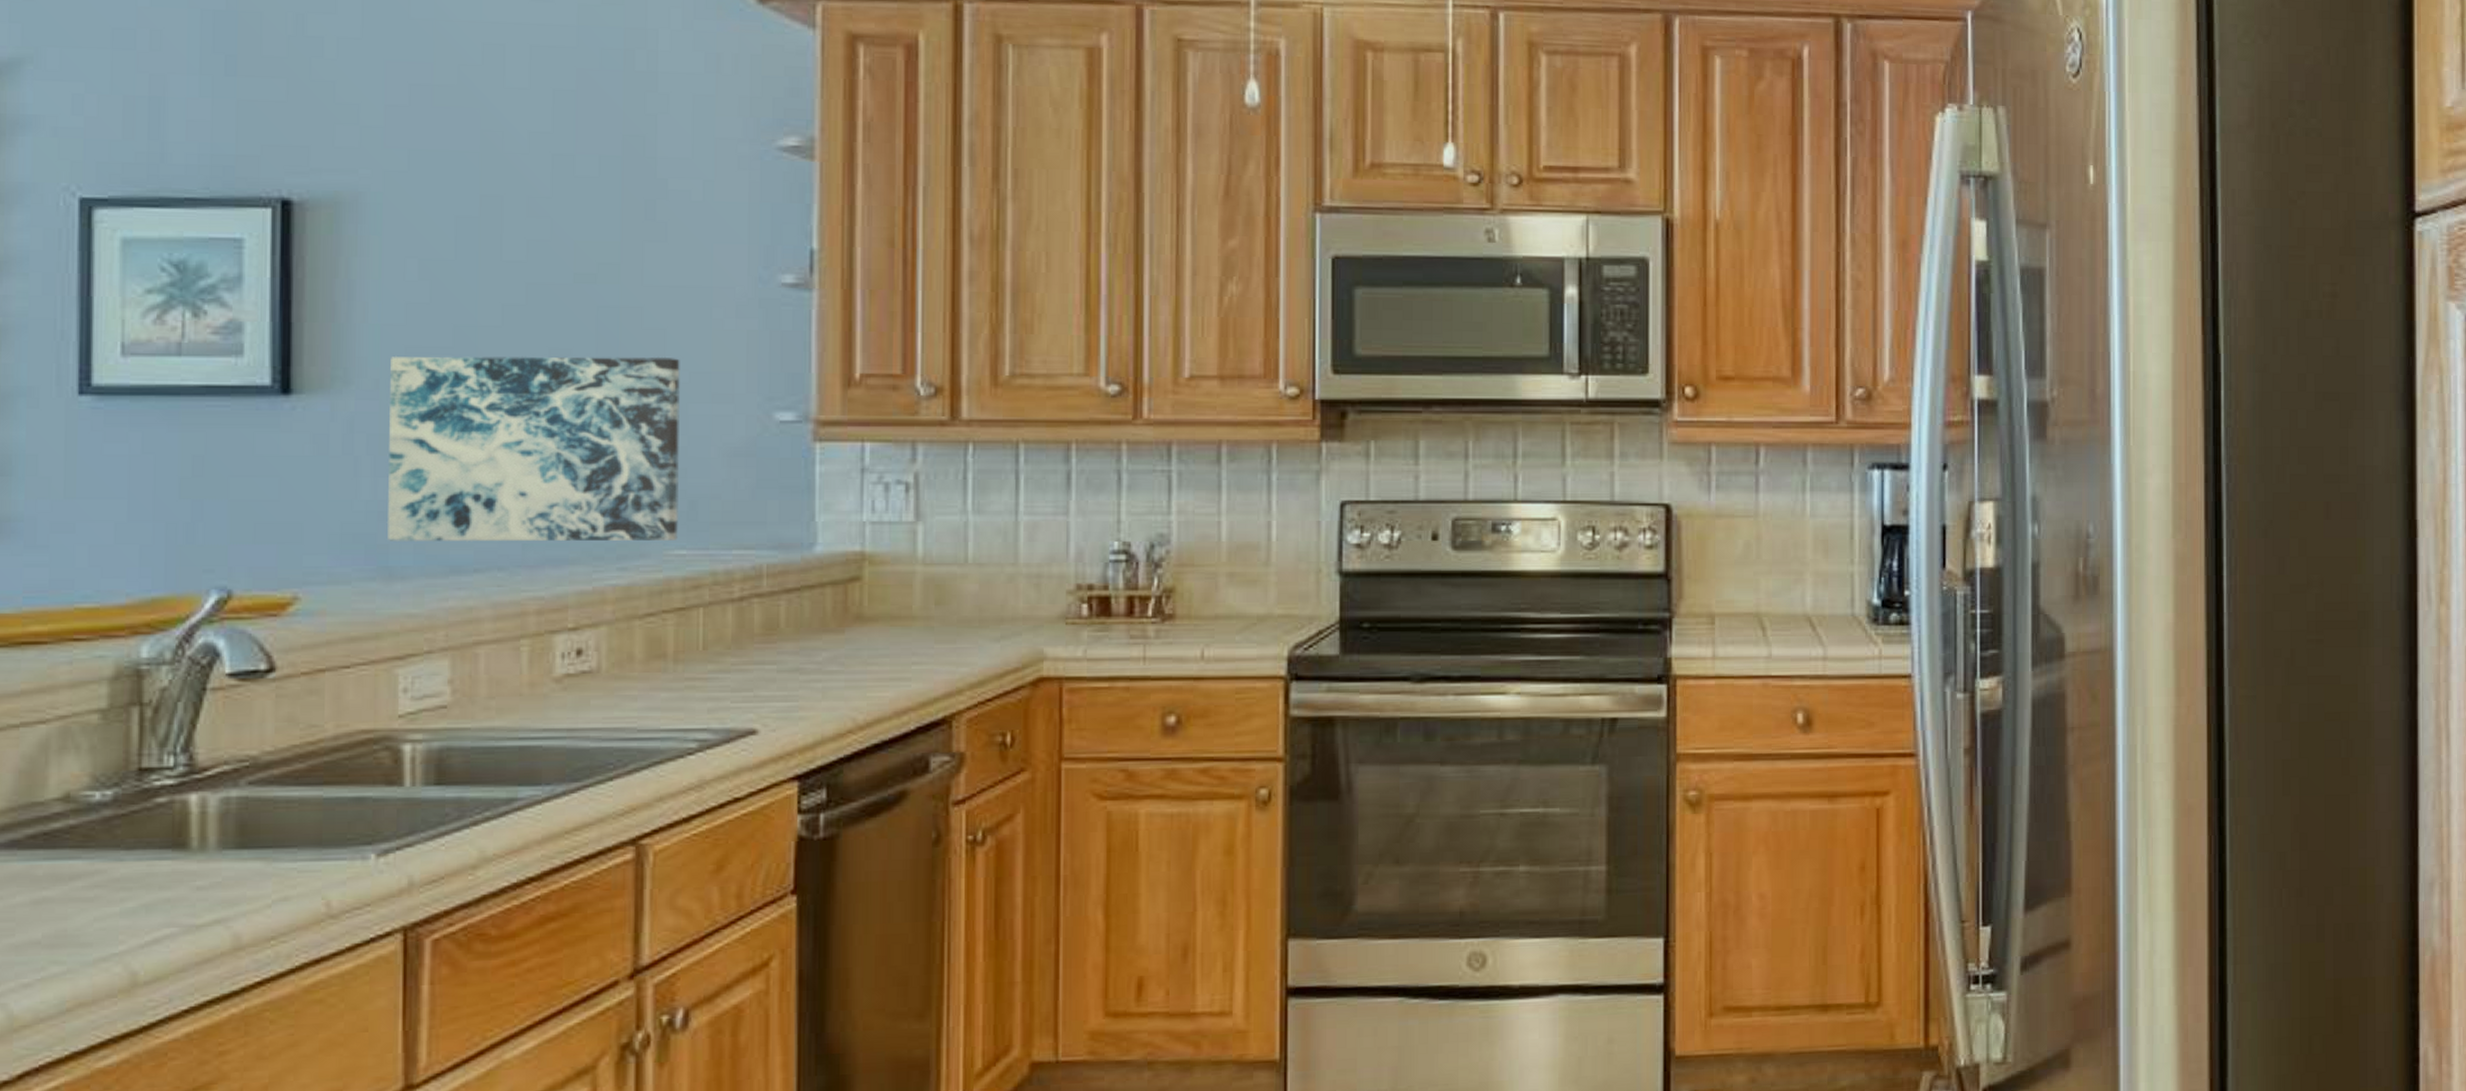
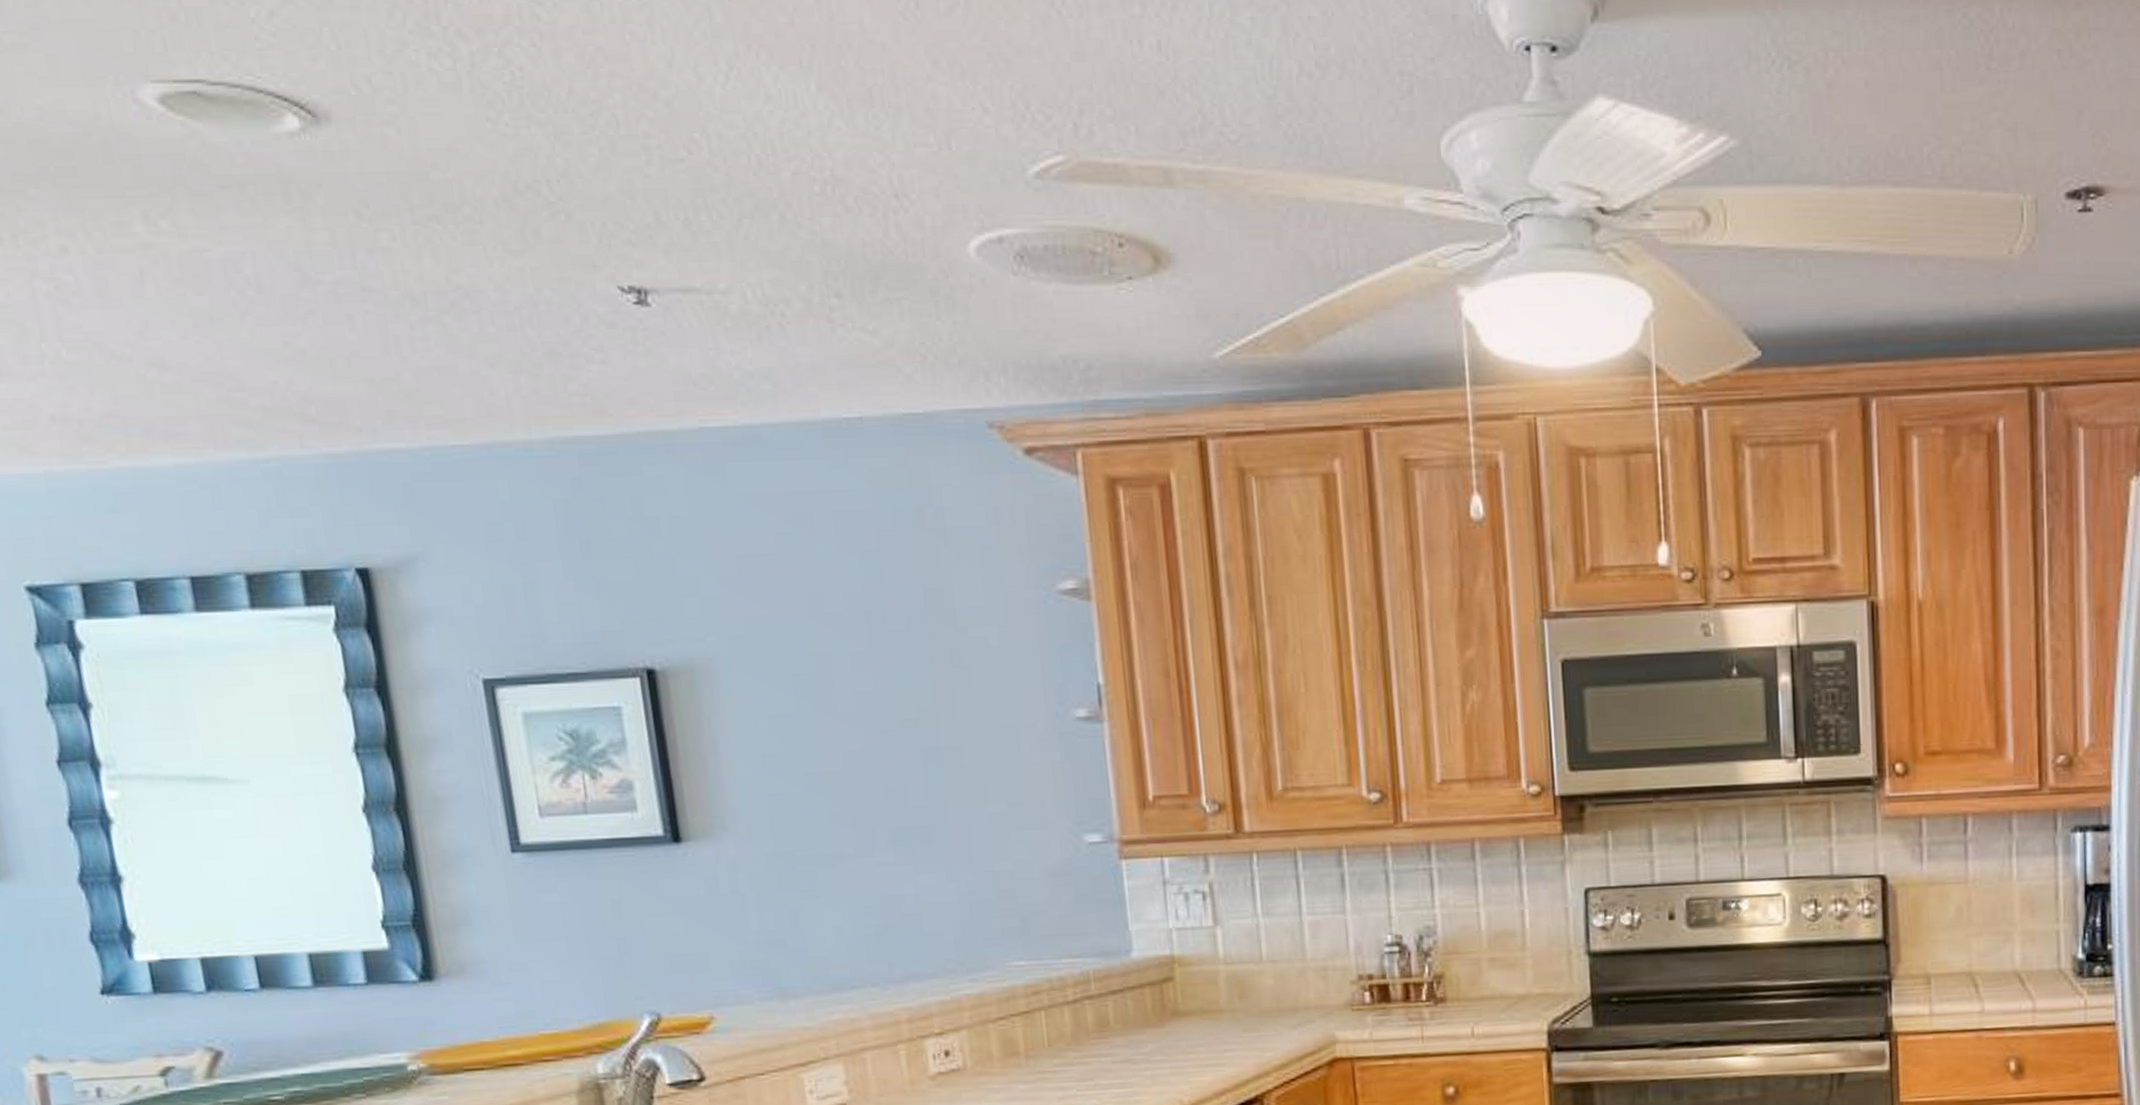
wall art: present [386,355,680,542] -> none [757,790,1016,966]

